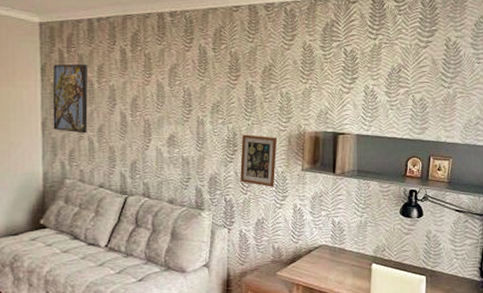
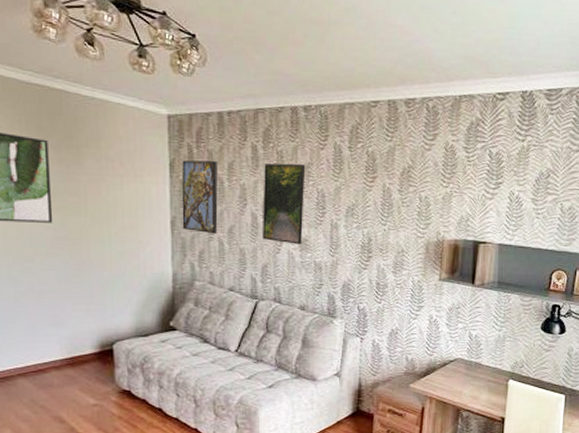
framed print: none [131,65,172,141] -> present [263,163,306,245]
picture frame: present [240,134,278,187] -> none [374,240,415,297]

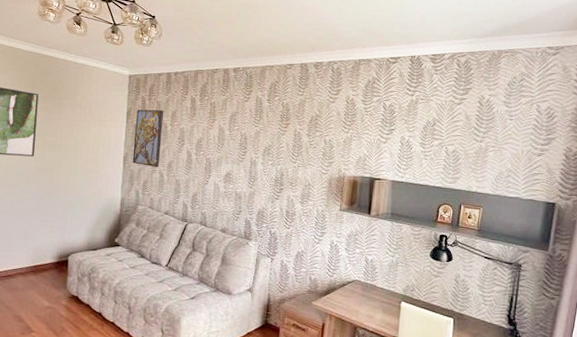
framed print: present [263,163,306,245] -> none [195,112,233,178]

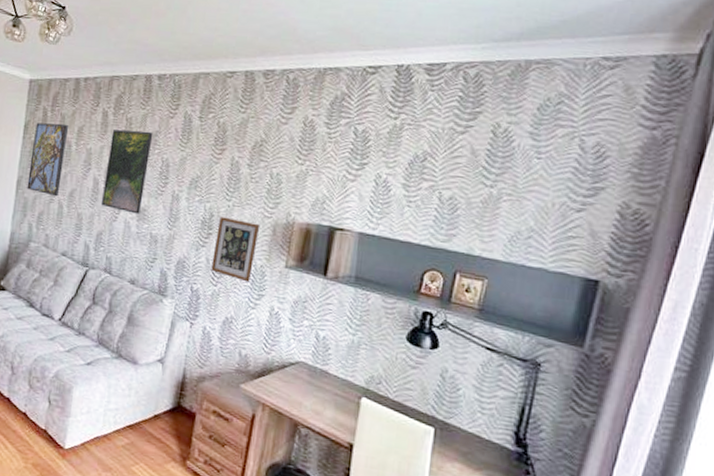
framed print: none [195,112,233,178] -> present [102,129,153,214]
picture frame: none [284,175,319,224] -> present [211,216,261,283]

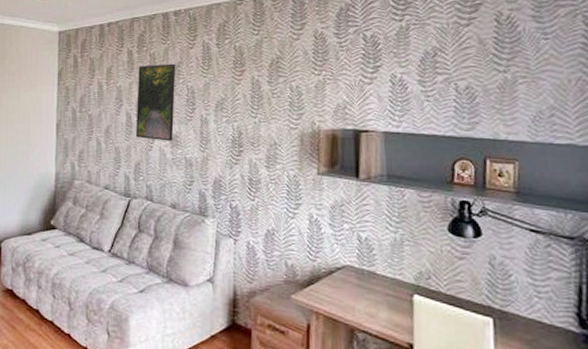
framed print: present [26,122,69,197] -> none [66,67,99,135]
picture frame: present [211,216,261,283] -> none [246,133,288,193]

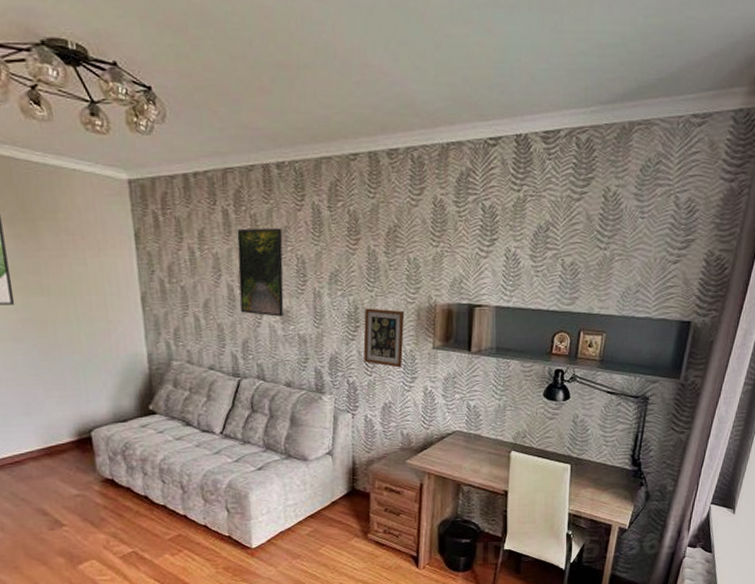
picture frame: none [246,133,288,193] -> present [363,308,405,368]

